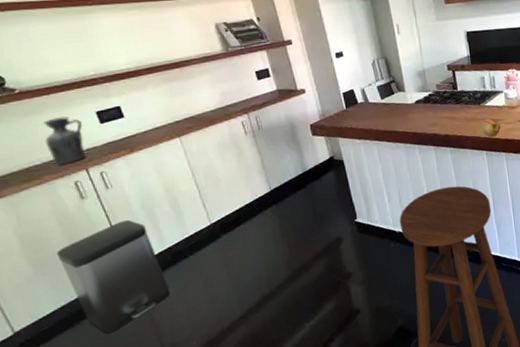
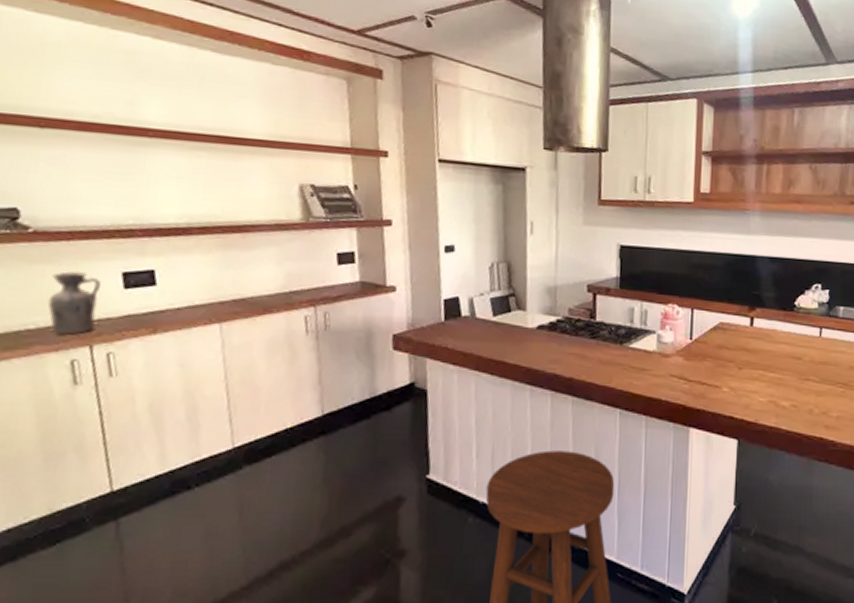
pedal bin: present [57,220,170,334] -> none [21,424,158,579]
fruit: present [480,118,501,137] -> none [618,365,646,390]

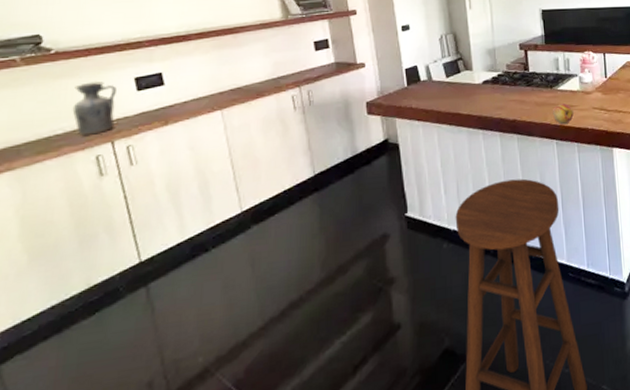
fruit: none [618,365,646,390] -> present [552,103,574,124]

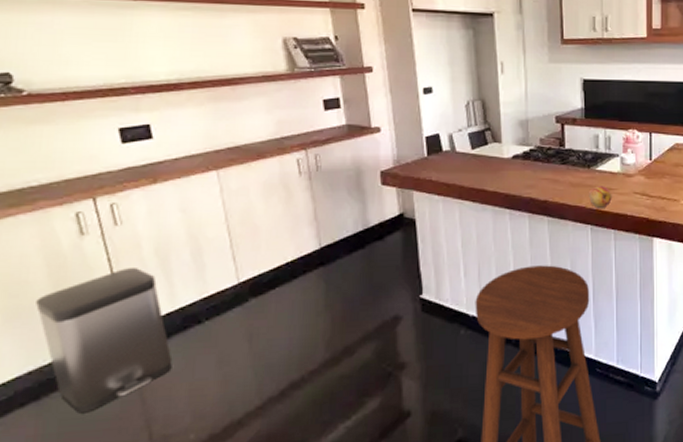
pedal bin: none [59,203,183,344] -> present [36,268,173,414]
ceramic jug: present [72,81,117,137] -> none [48,130,98,191]

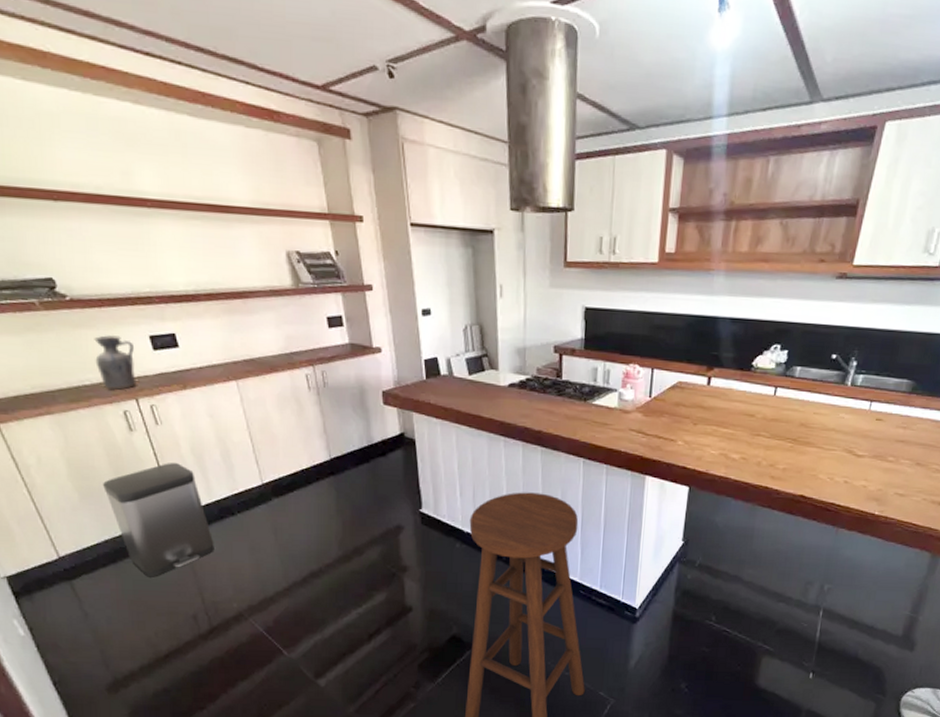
ceramic jug: none [48,130,98,191] -> present [94,335,137,391]
fruit: present [588,186,612,208] -> none [582,420,607,442]

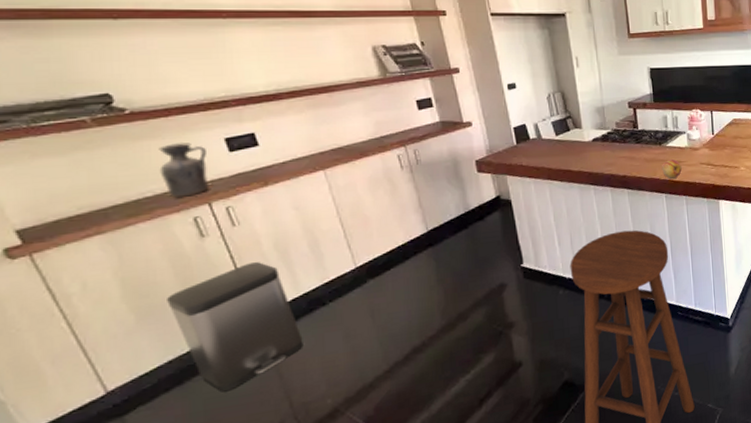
fruit: none [582,420,607,442] -> present [661,159,682,179]

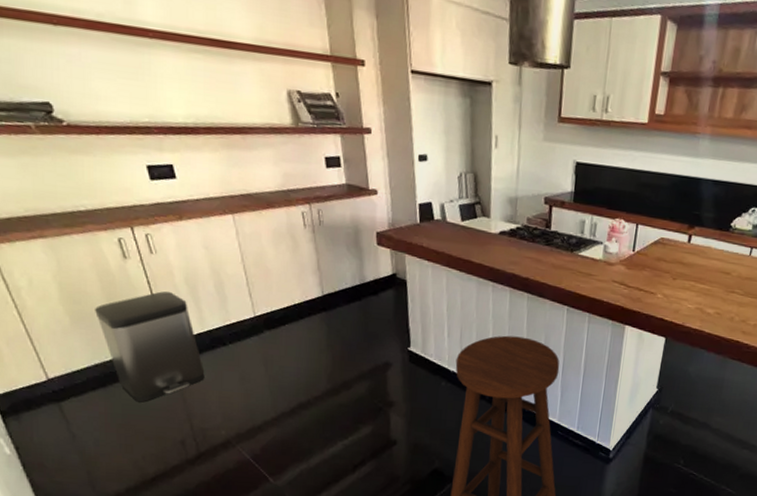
ceramic jug: present [158,142,210,199] -> none [90,162,132,218]
fruit: present [661,159,682,179] -> none [568,270,591,292]

